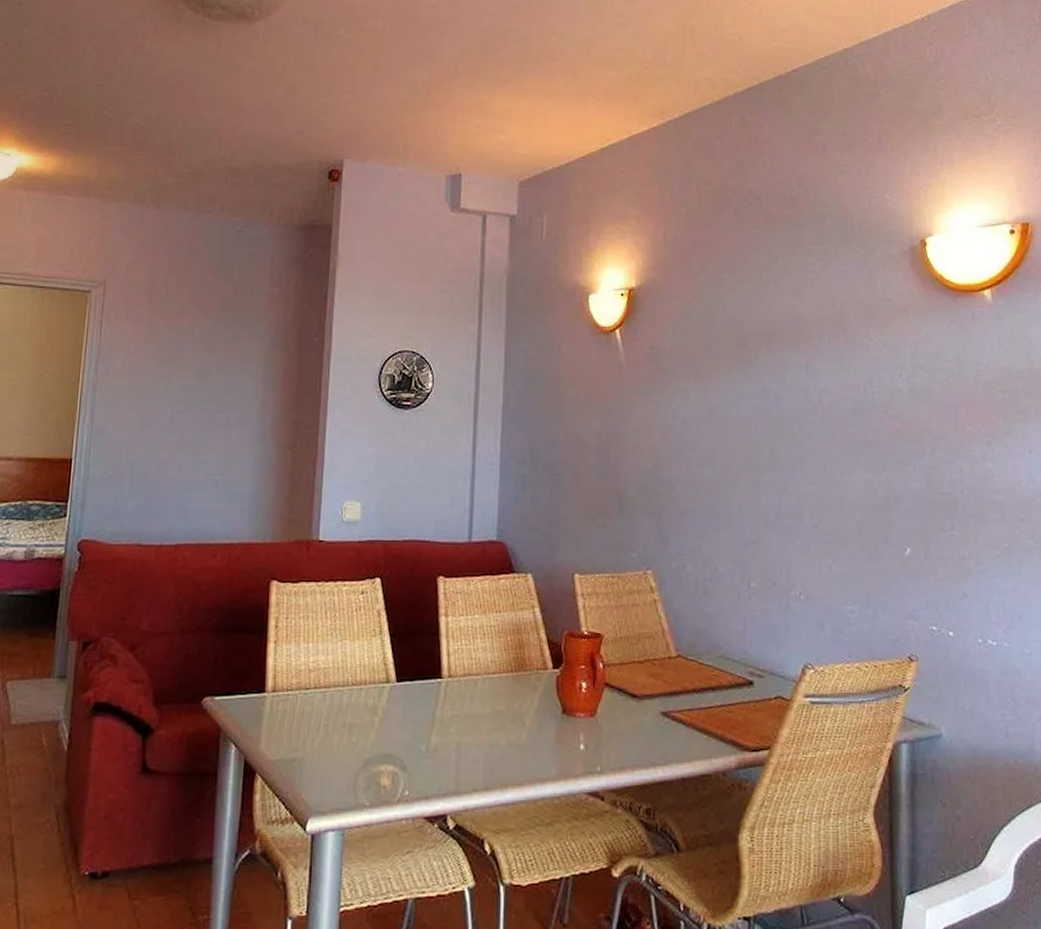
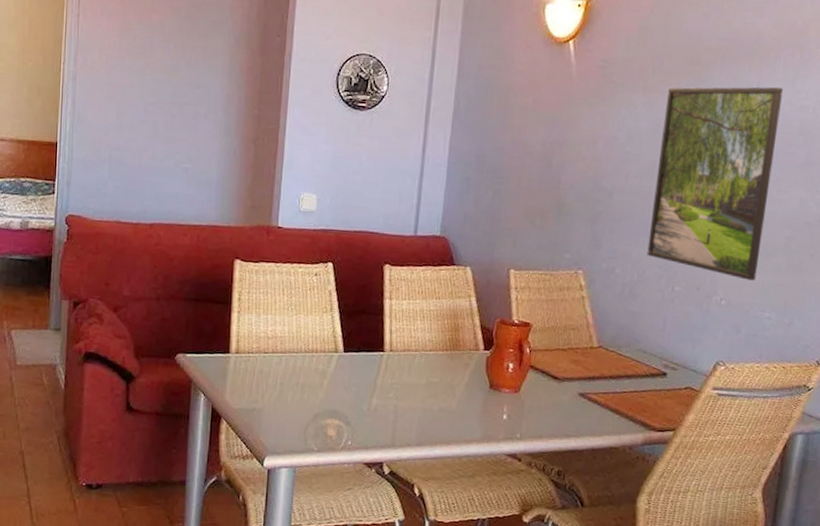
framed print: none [717,368,833,571] -> present [647,87,783,281]

